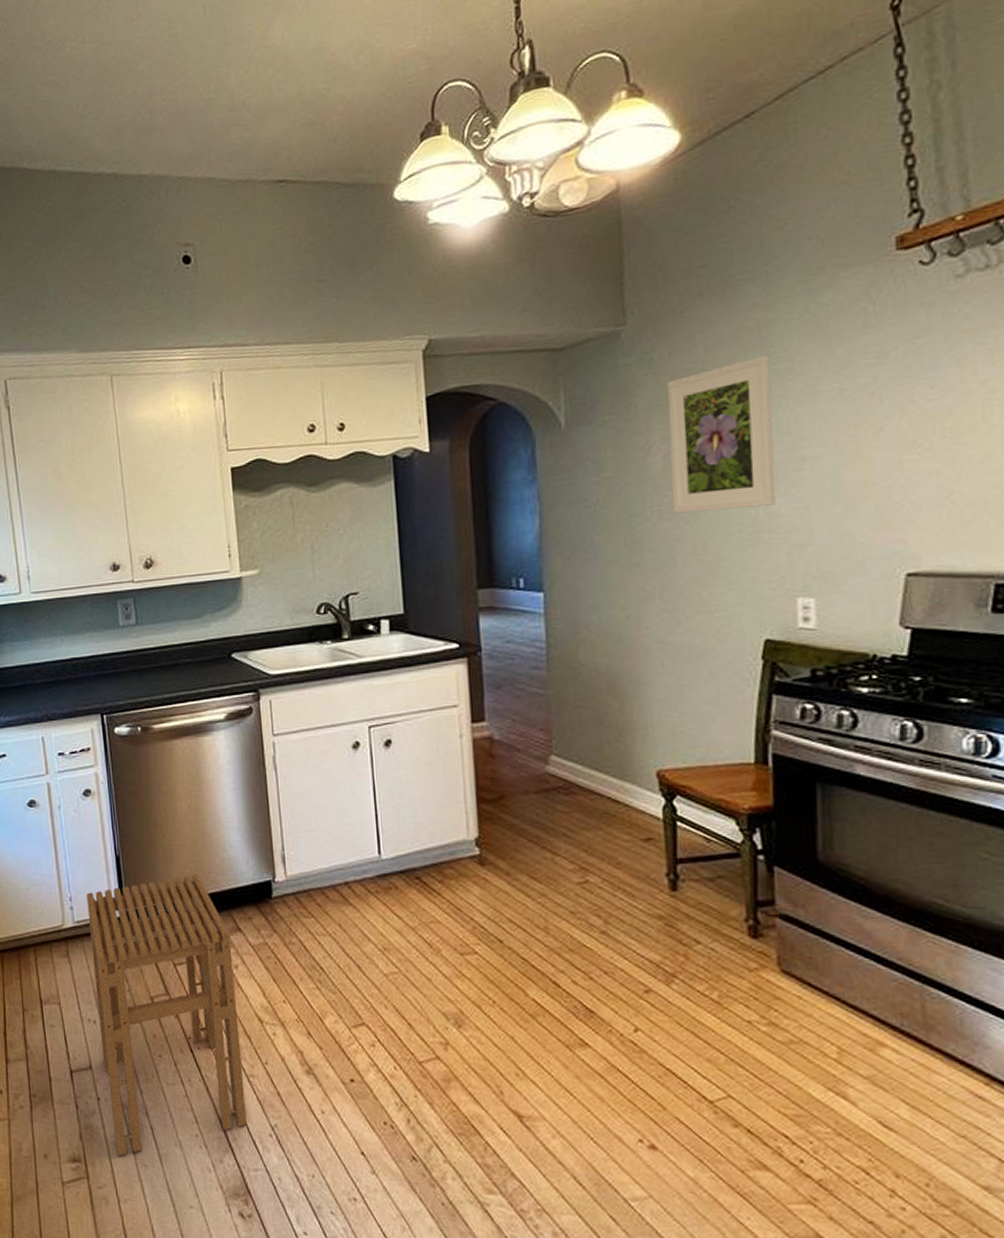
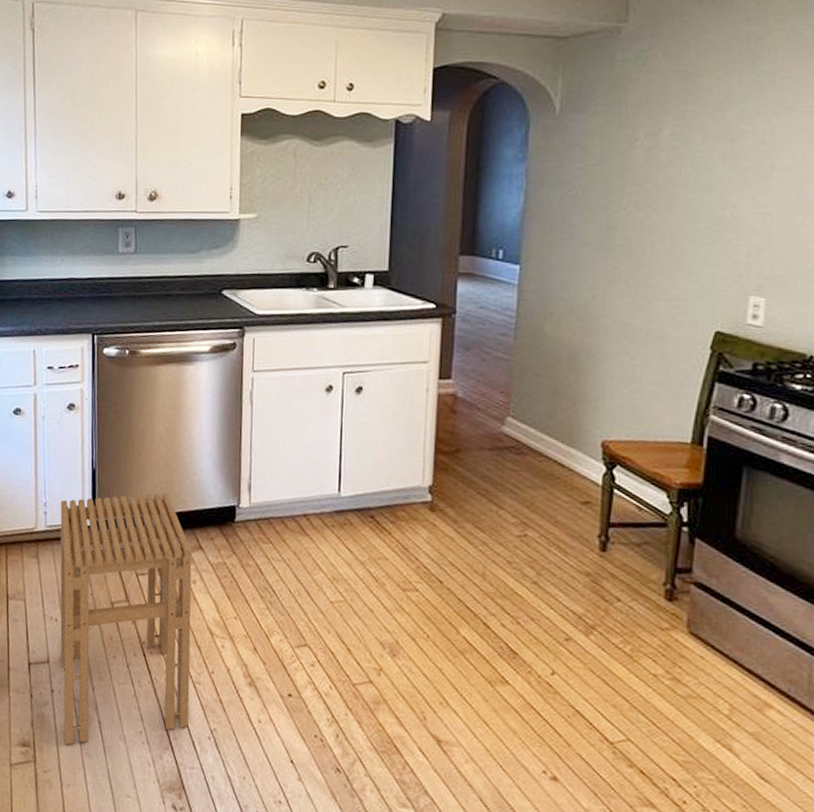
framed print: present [667,355,775,514] -> none [648,66,755,208]

